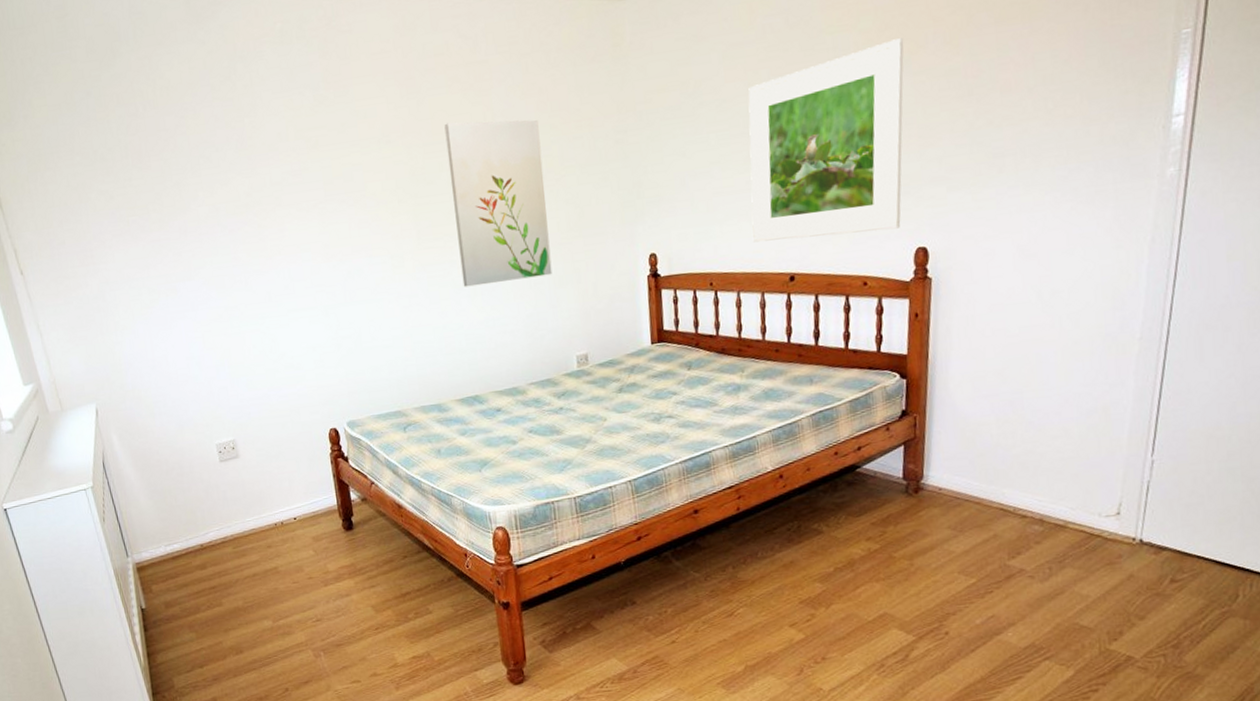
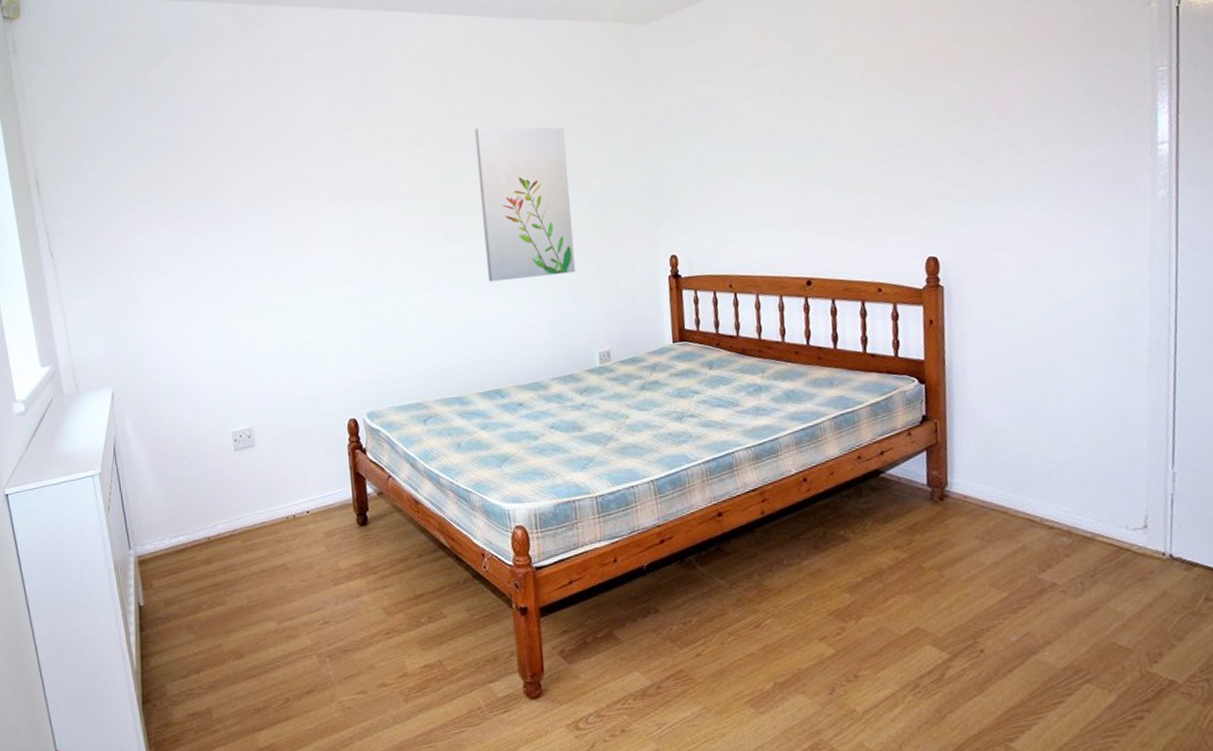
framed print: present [748,38,904,243] -> none [762,66,911,248]

